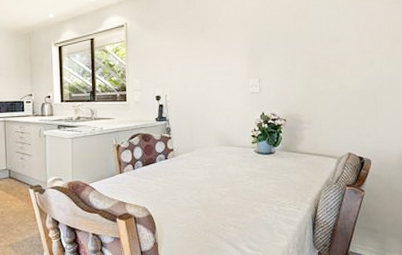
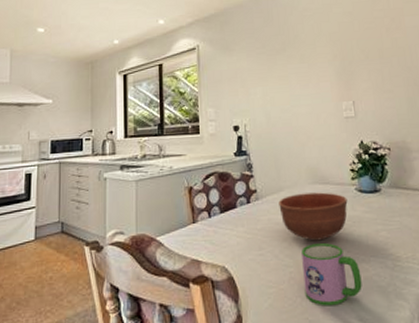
bowl: none [191,152,247,190] -> present [278,192,348,241]
mug: none [207,192,253,238] -> present [301,243,362,306]

